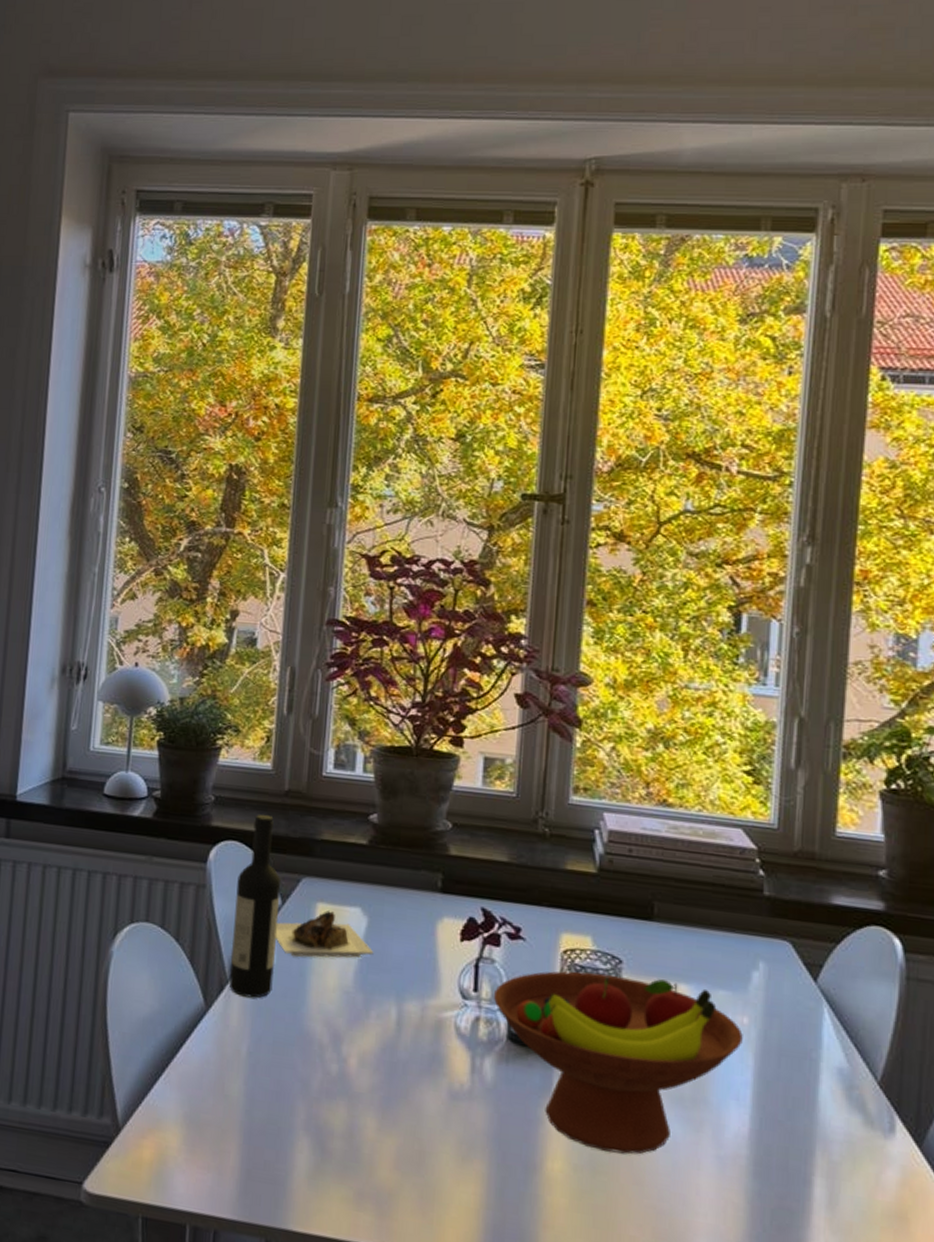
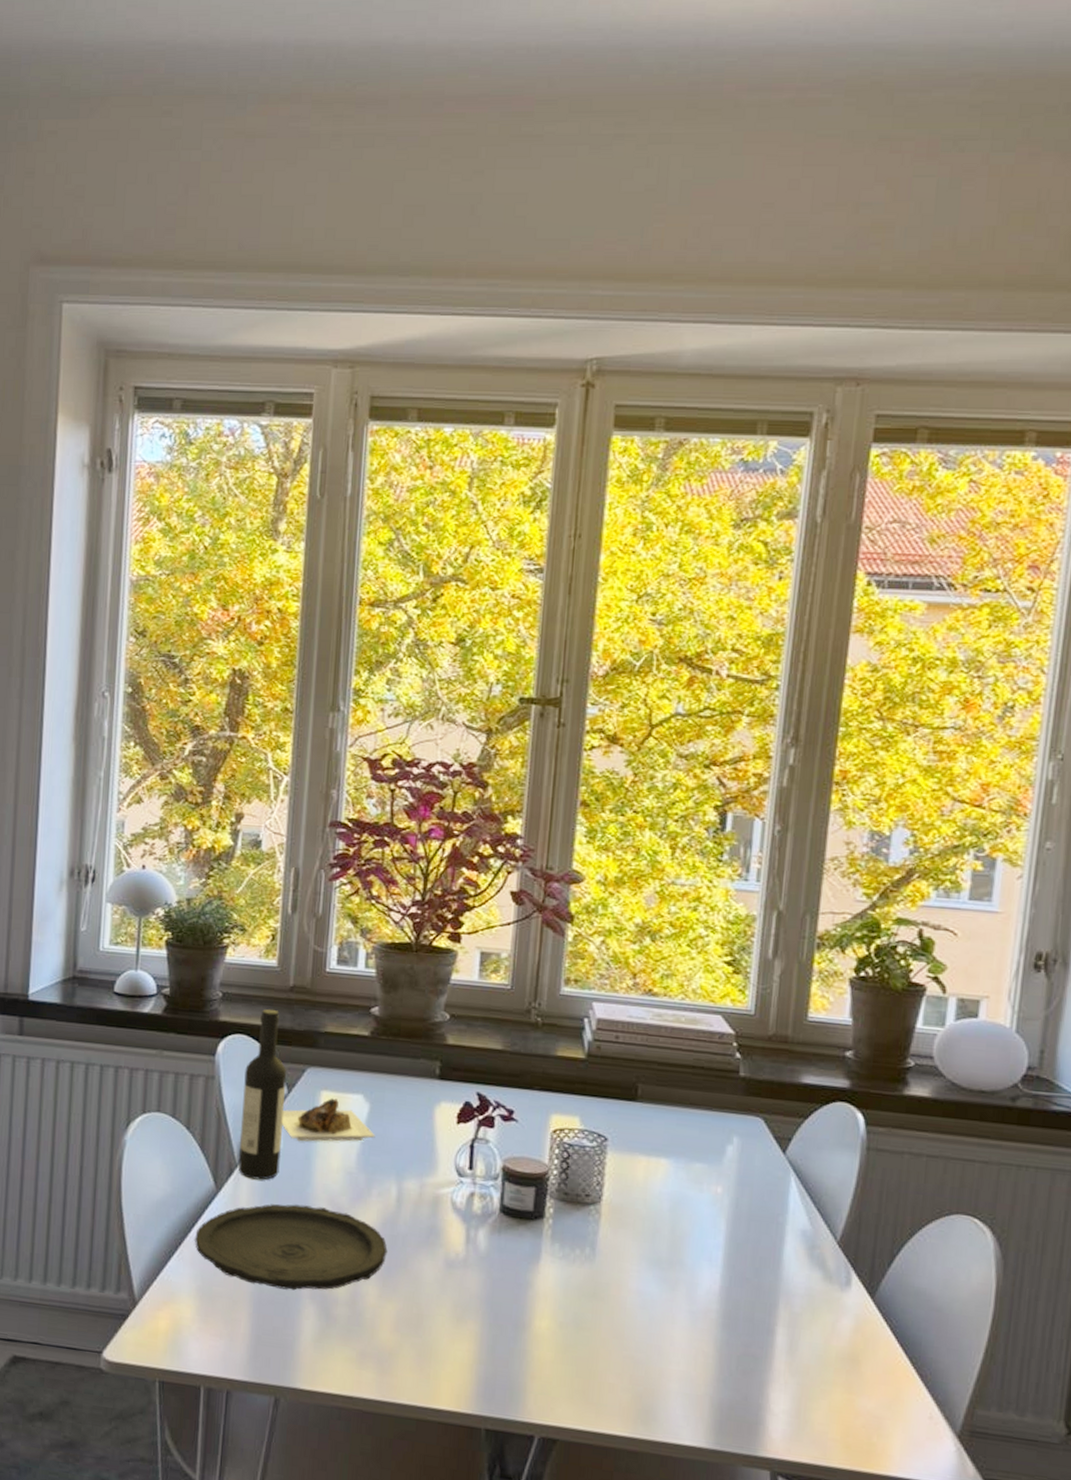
plate: none [182,1024,387,1121] -> present [195,1204,388,1291]
fruit bowl: present [494,971,743,1154] -> none [488,1149,717,1312]

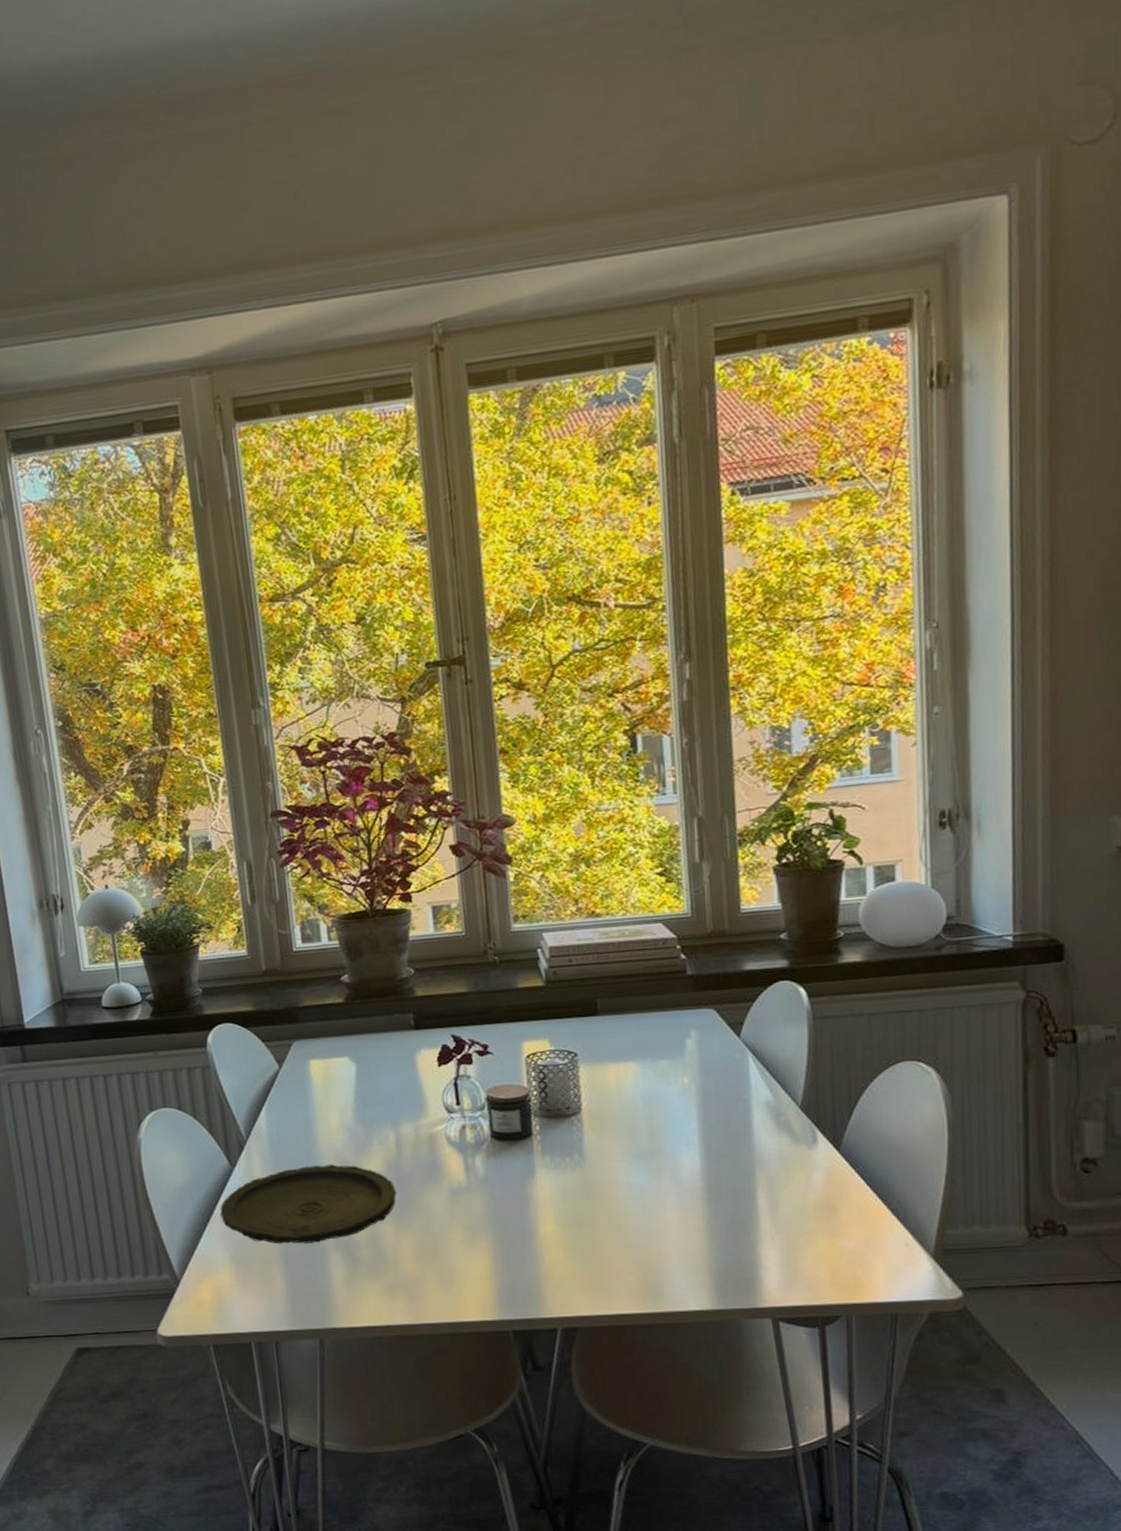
wine bottle: present [238,1009,375,1180] -> none [236,995,367,1152]

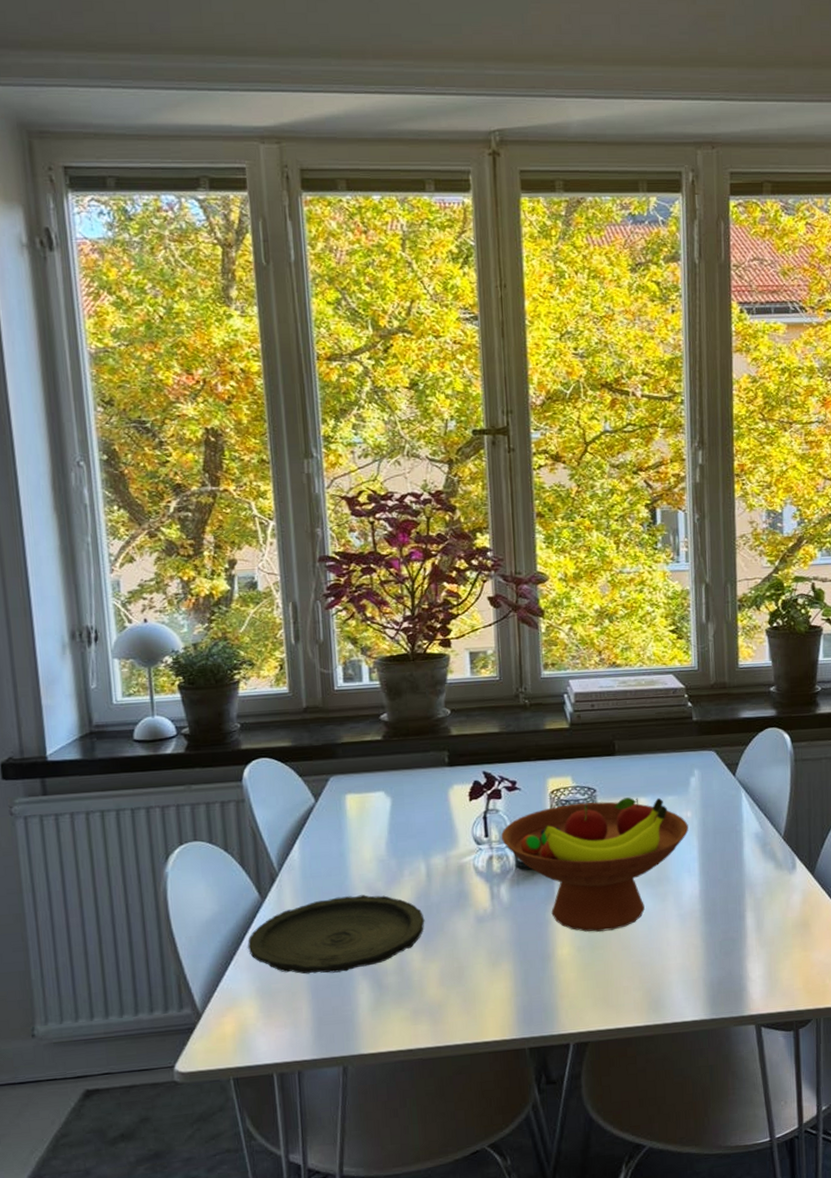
fruit bowl: none [474,1062,686,1209] -> present [501,797,689,932]

